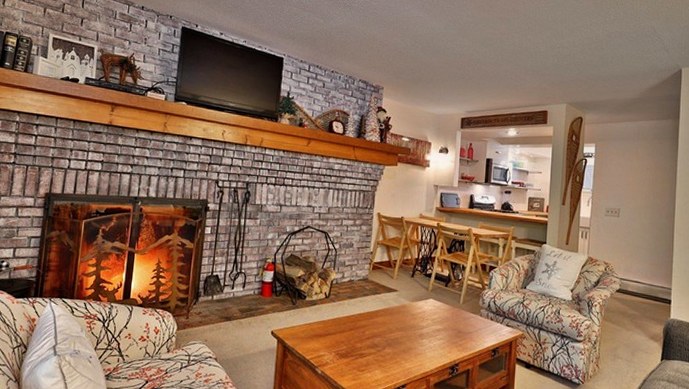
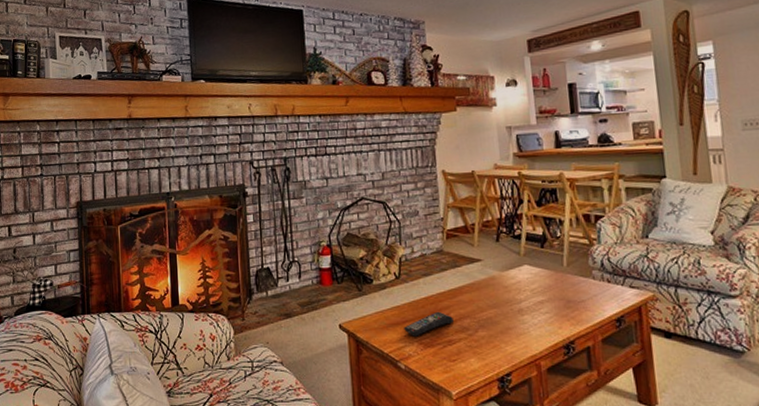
remote control: none [325,328,367,348] -> present [403,311,453,337]

